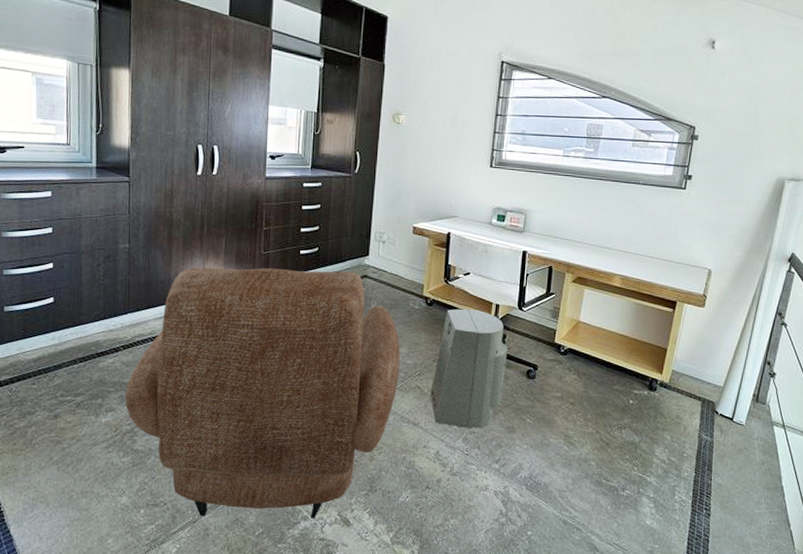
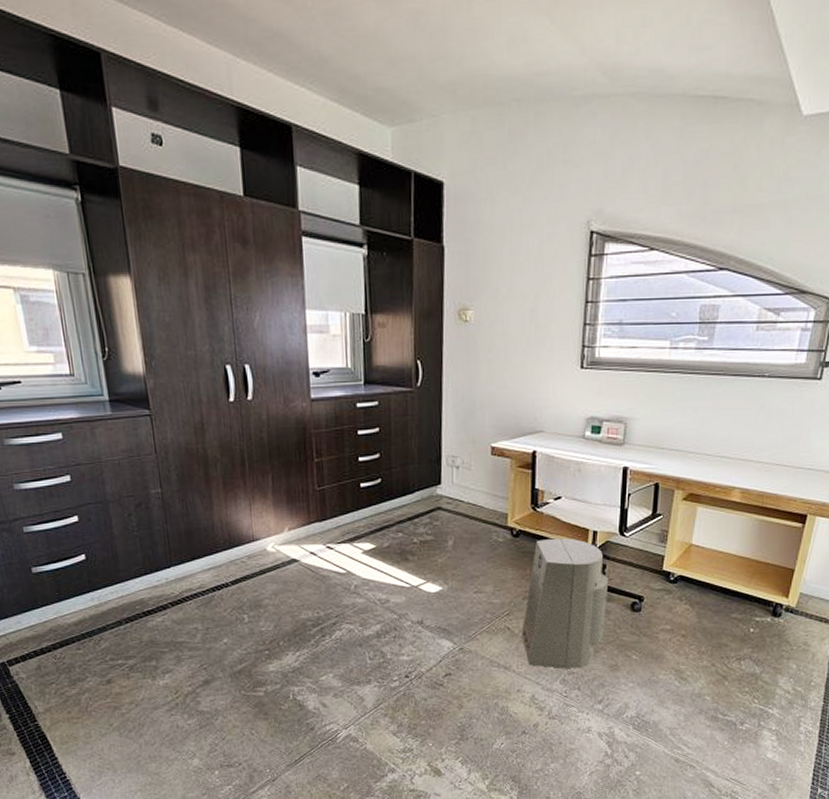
armchair: present [124,267,401,519] -> none [180,504,486,774]

